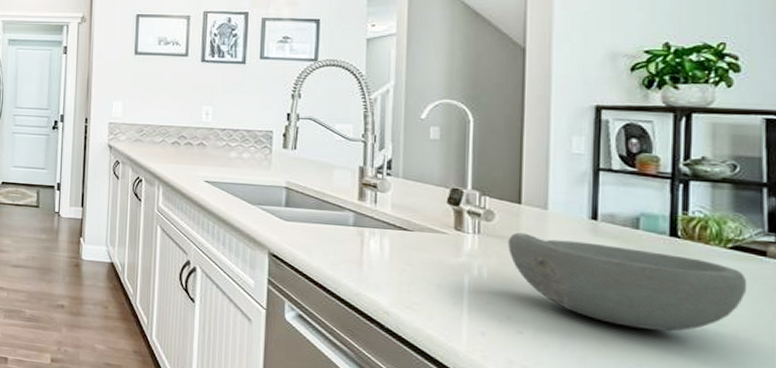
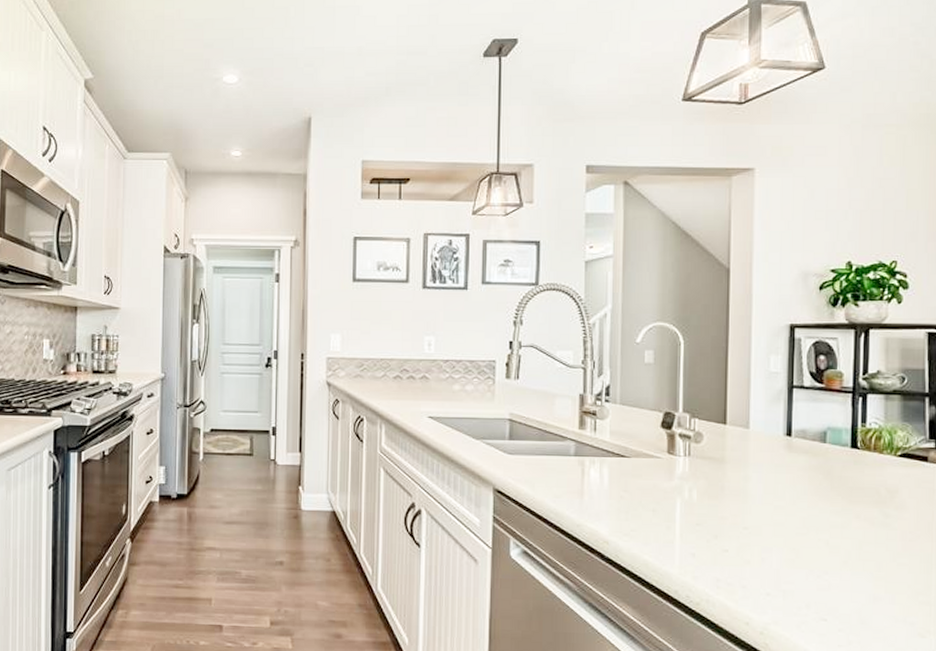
bowl: present [508,232,748,332] -> none [715,453,913,538]

